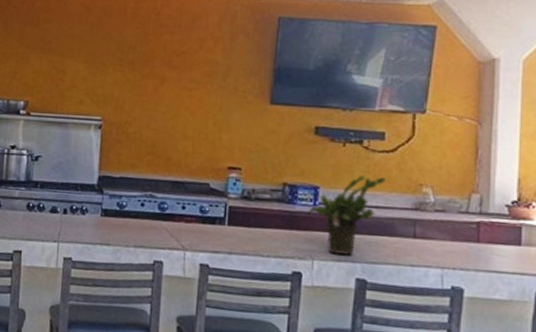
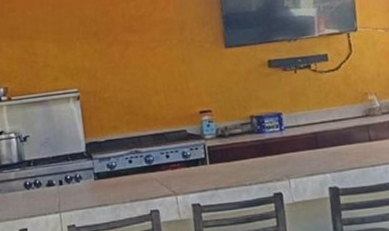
potted plant: present [307,175,385,255] -> none [276,93,336,170]

